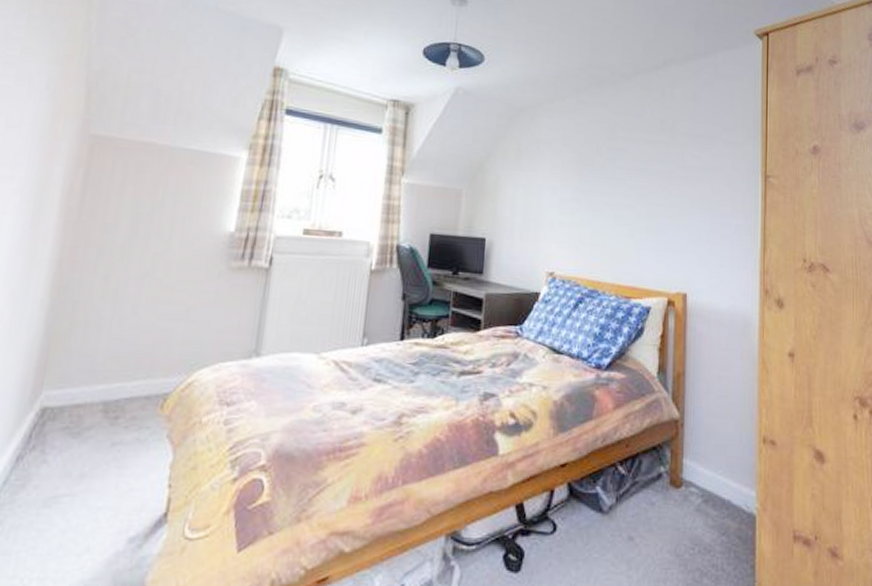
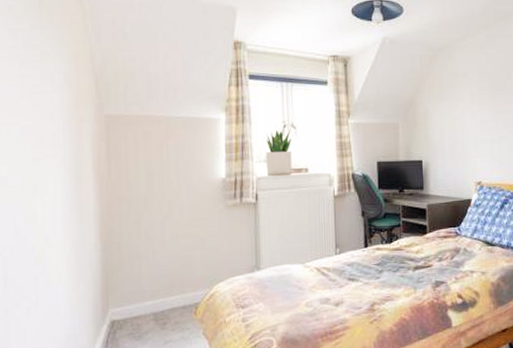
planter: none [289,179,328,239] -> present [266,129,292,177]

